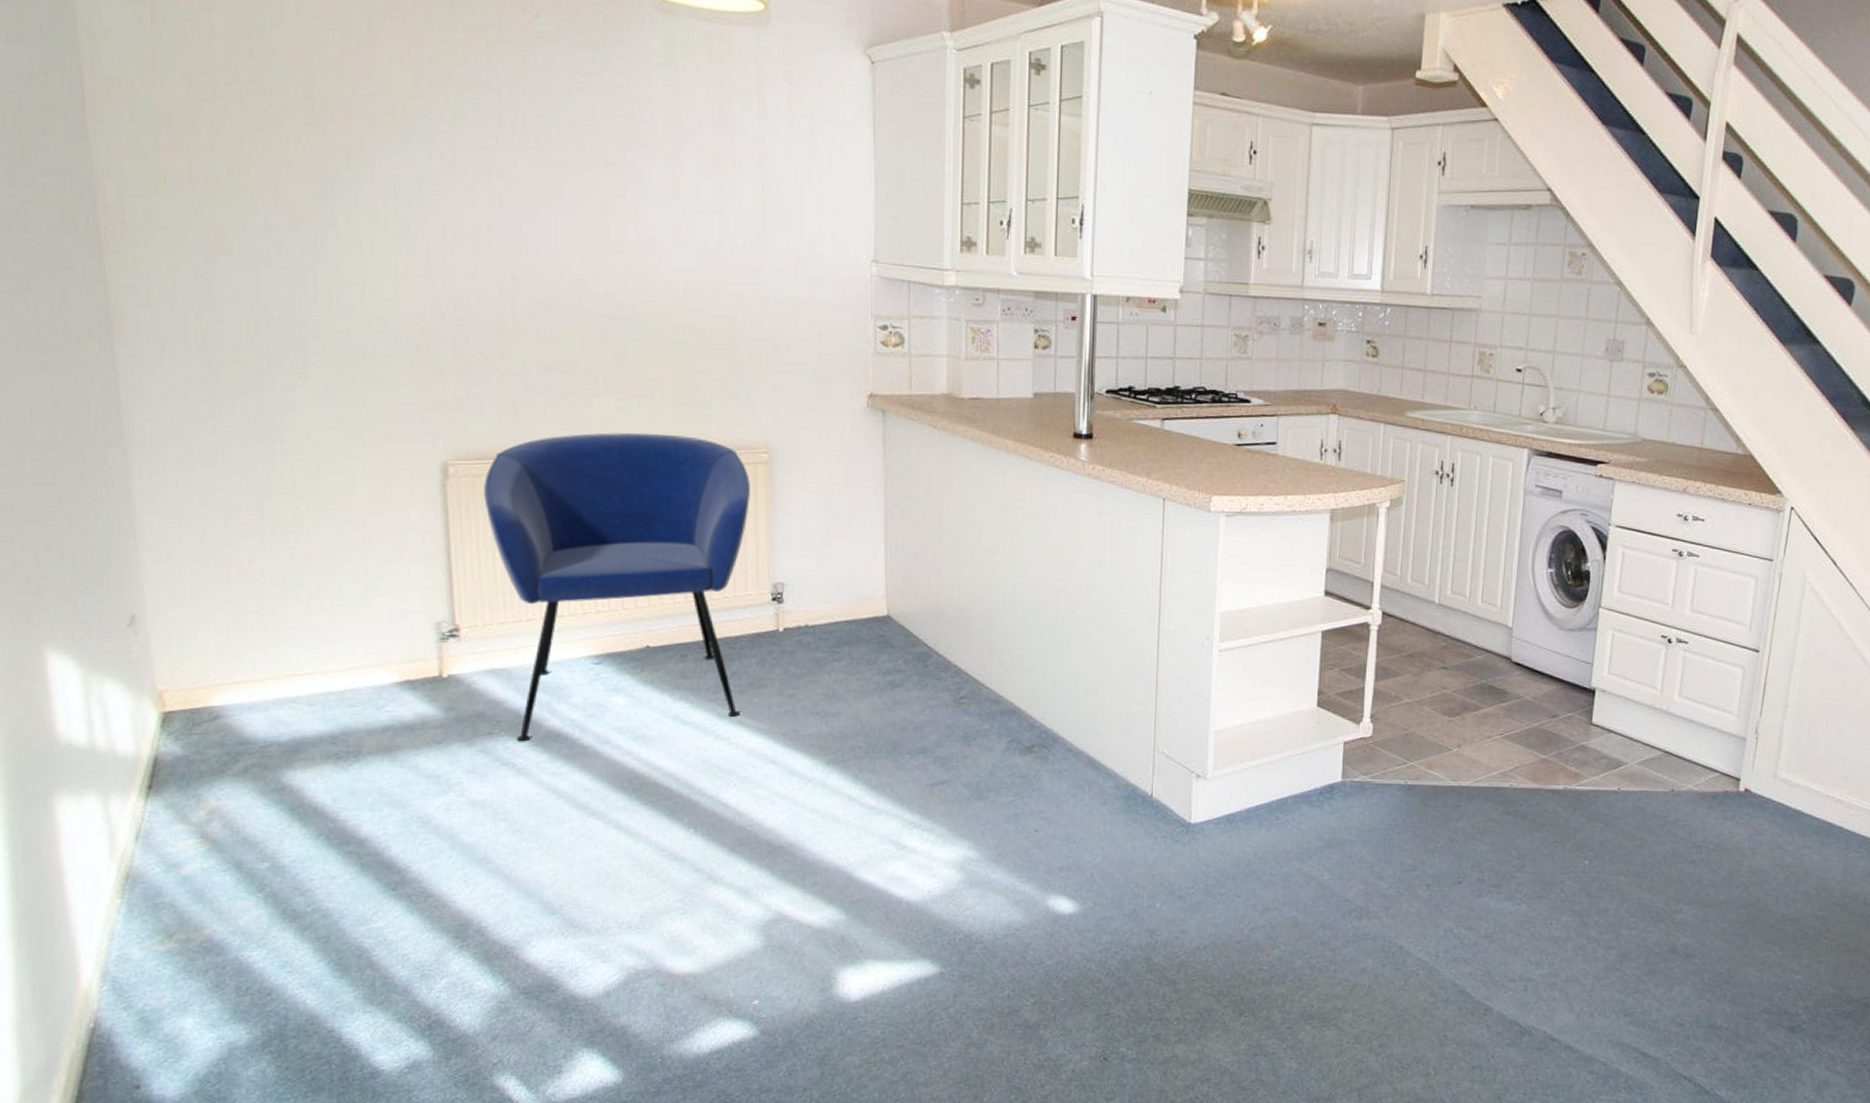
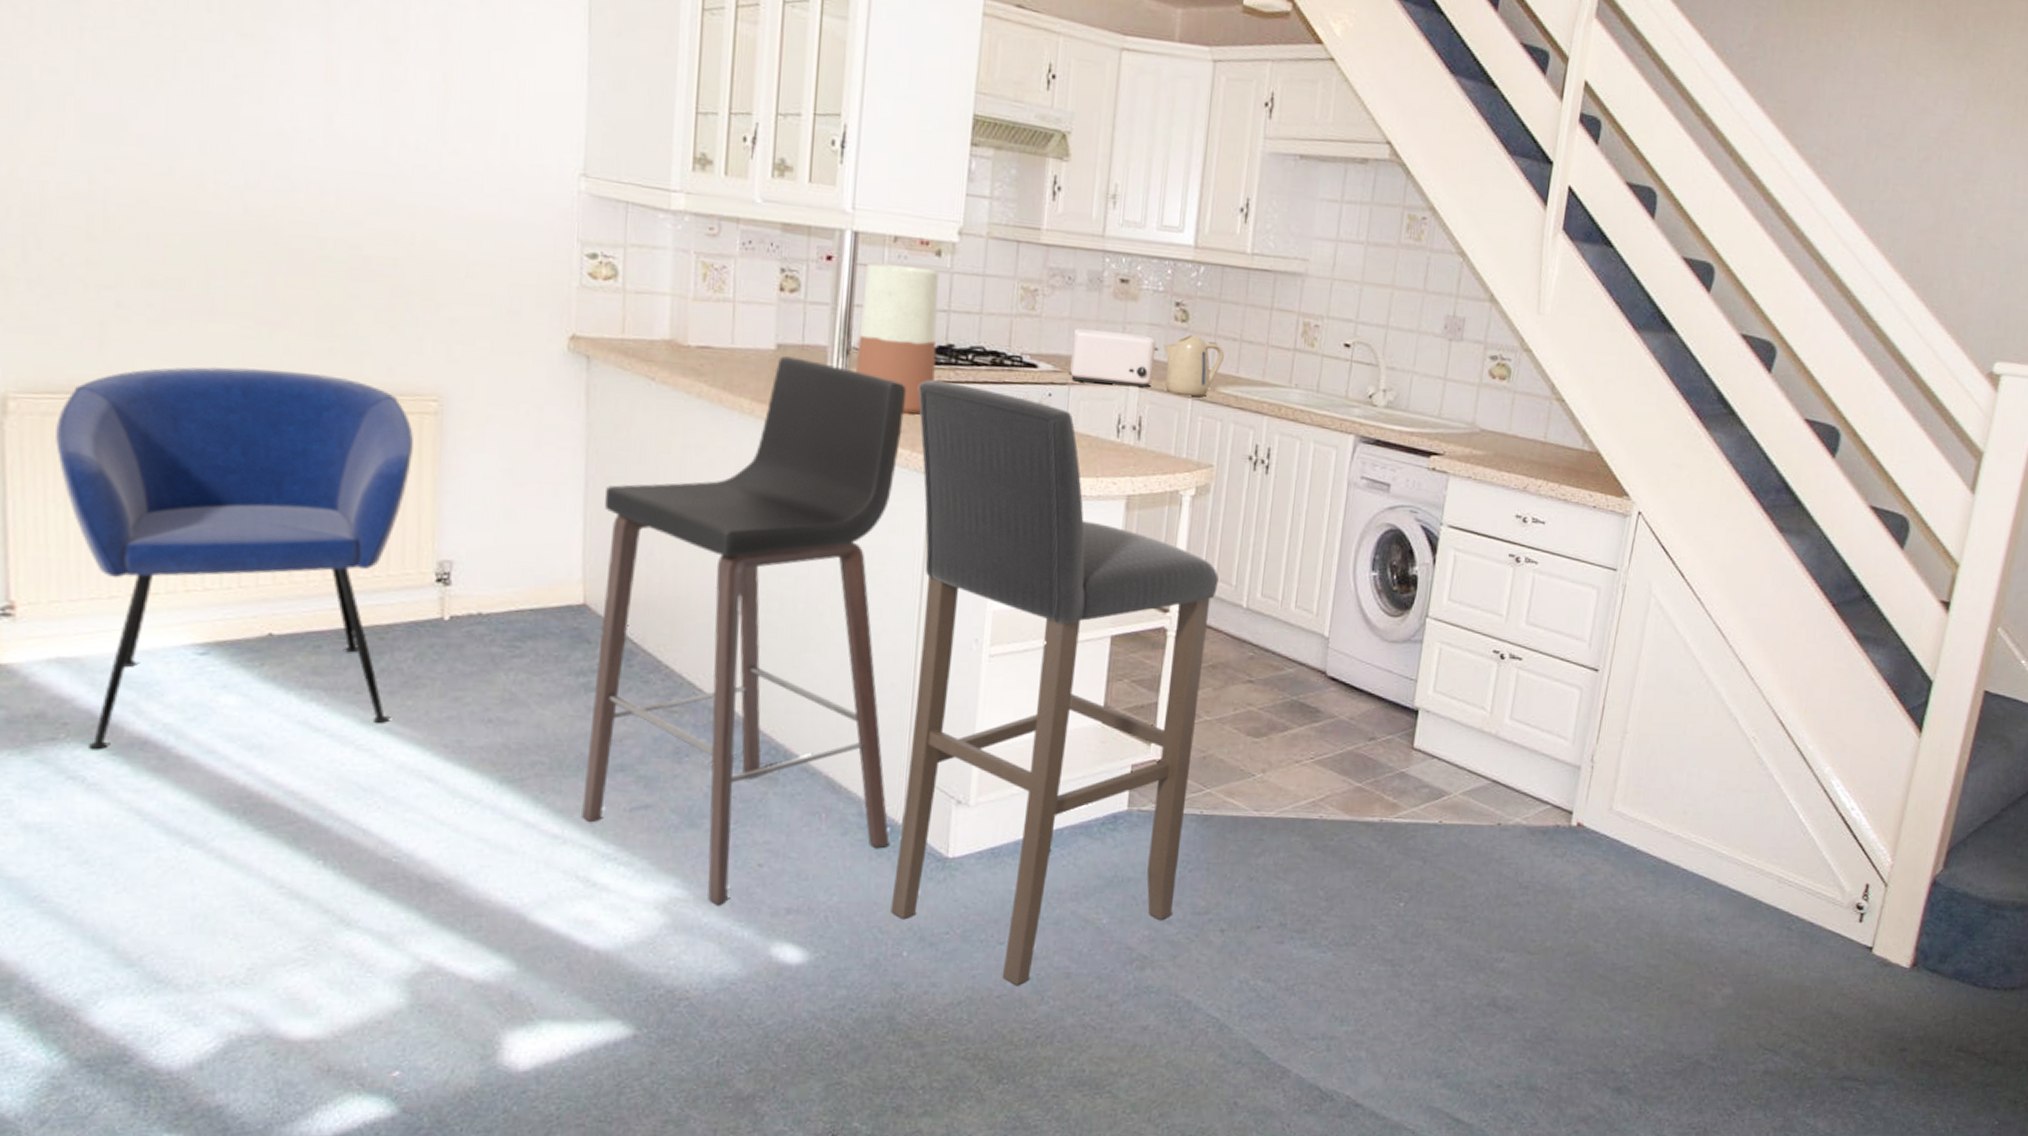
bar stool: none [892,403,1142,864] -> present [582,356,906,905]
vase: none [1098,321,1165,447] -> present [855,263,939,415]
bar stool: none [1145,417,1413,933] -> present [890,379,1219,986]
toaster: none [1277,366,1354,417] -> present [1068,328,1159,389]
kettle: none [1358,367,1410,422] -> present [1164,334,1224,398]

